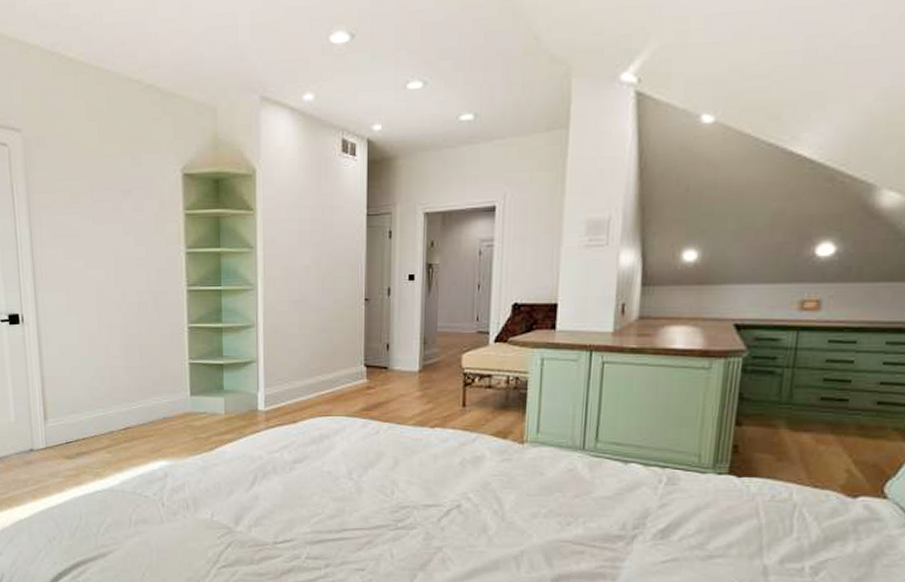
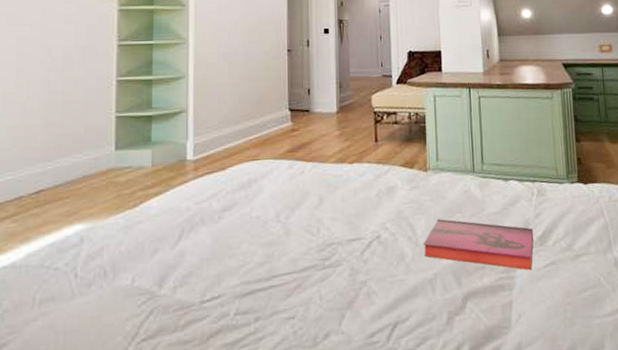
hardback book: none [510,496,654,564] -> present [423,219,534,271]

